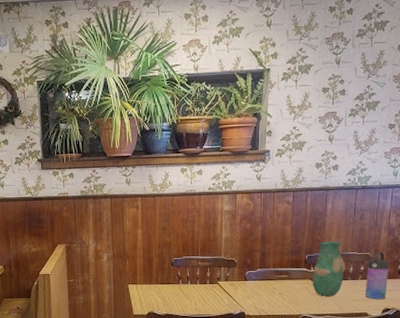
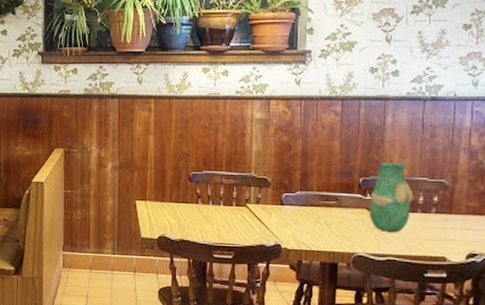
water bottle: present [364,251,389,299] -> none [440,179,472,241]

